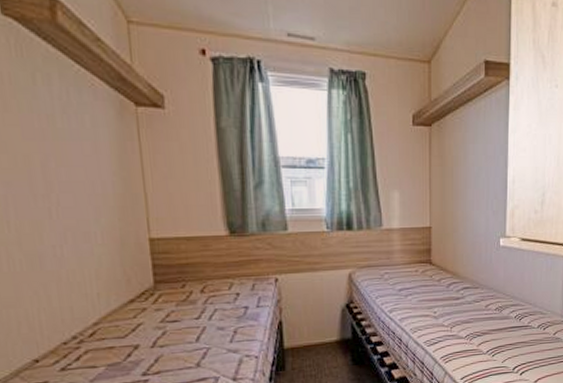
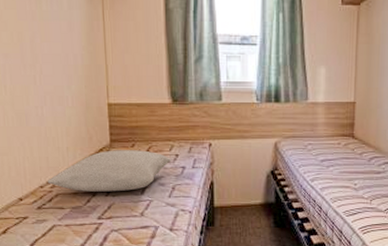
pillow: none [73,291,232,345] -> present [48,150,172,192]

